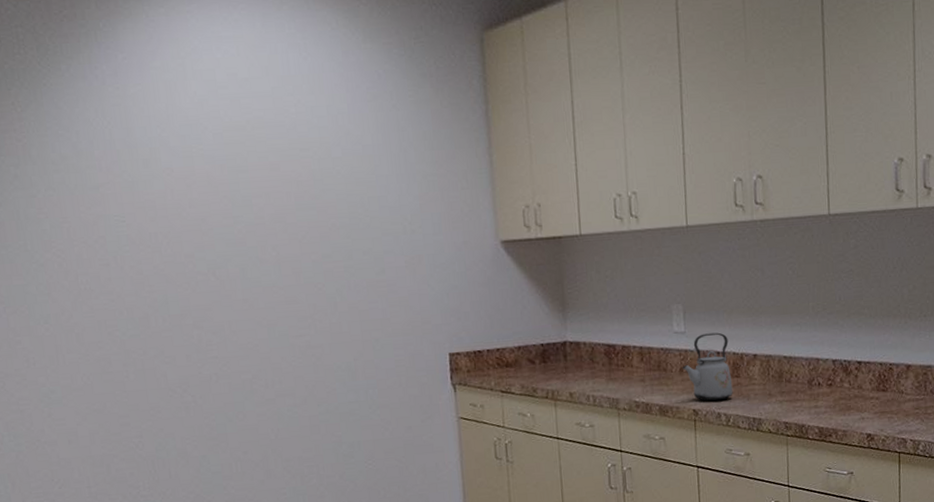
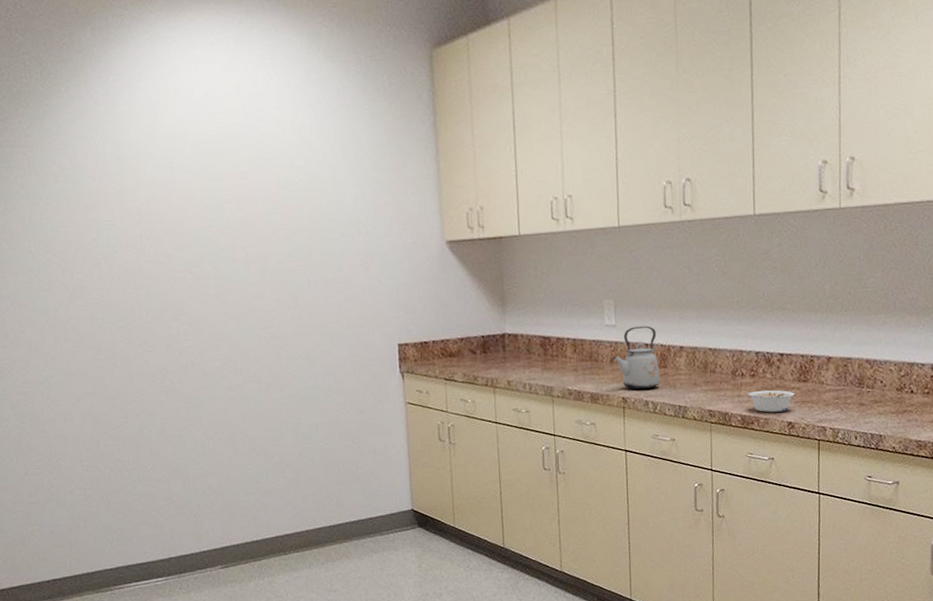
legume: none [826,400,874,424] -> present [748,390,795,413]

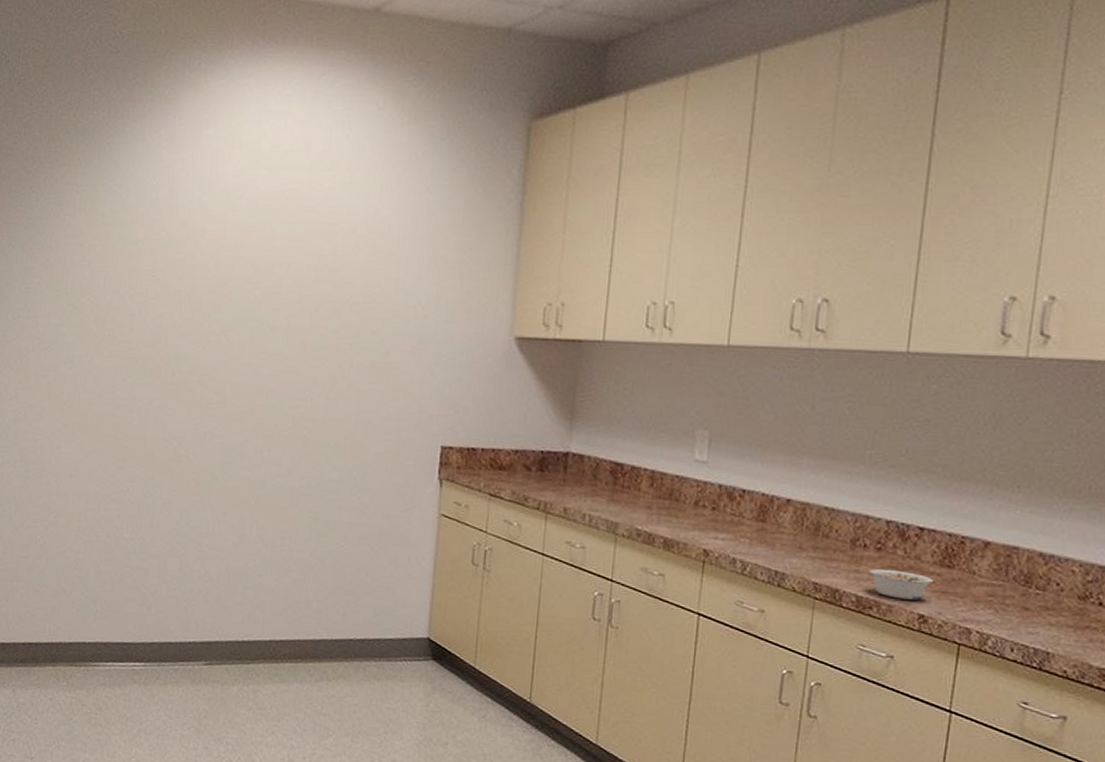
kettle: present [612,326,660,390] -> none [697,467,759,545]

